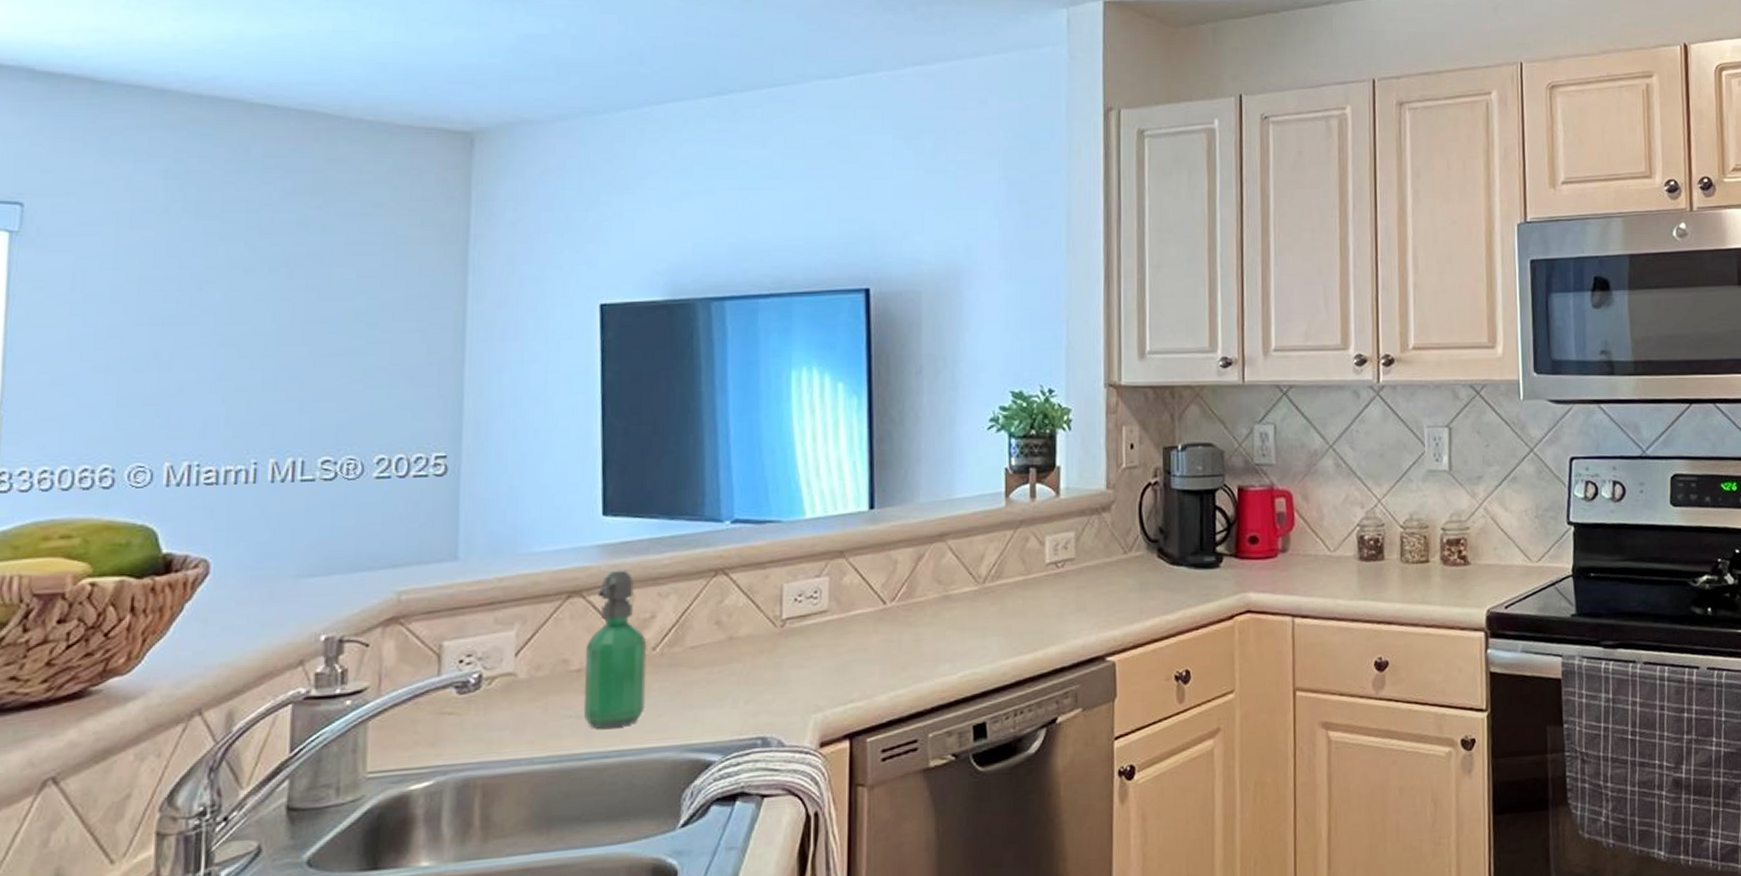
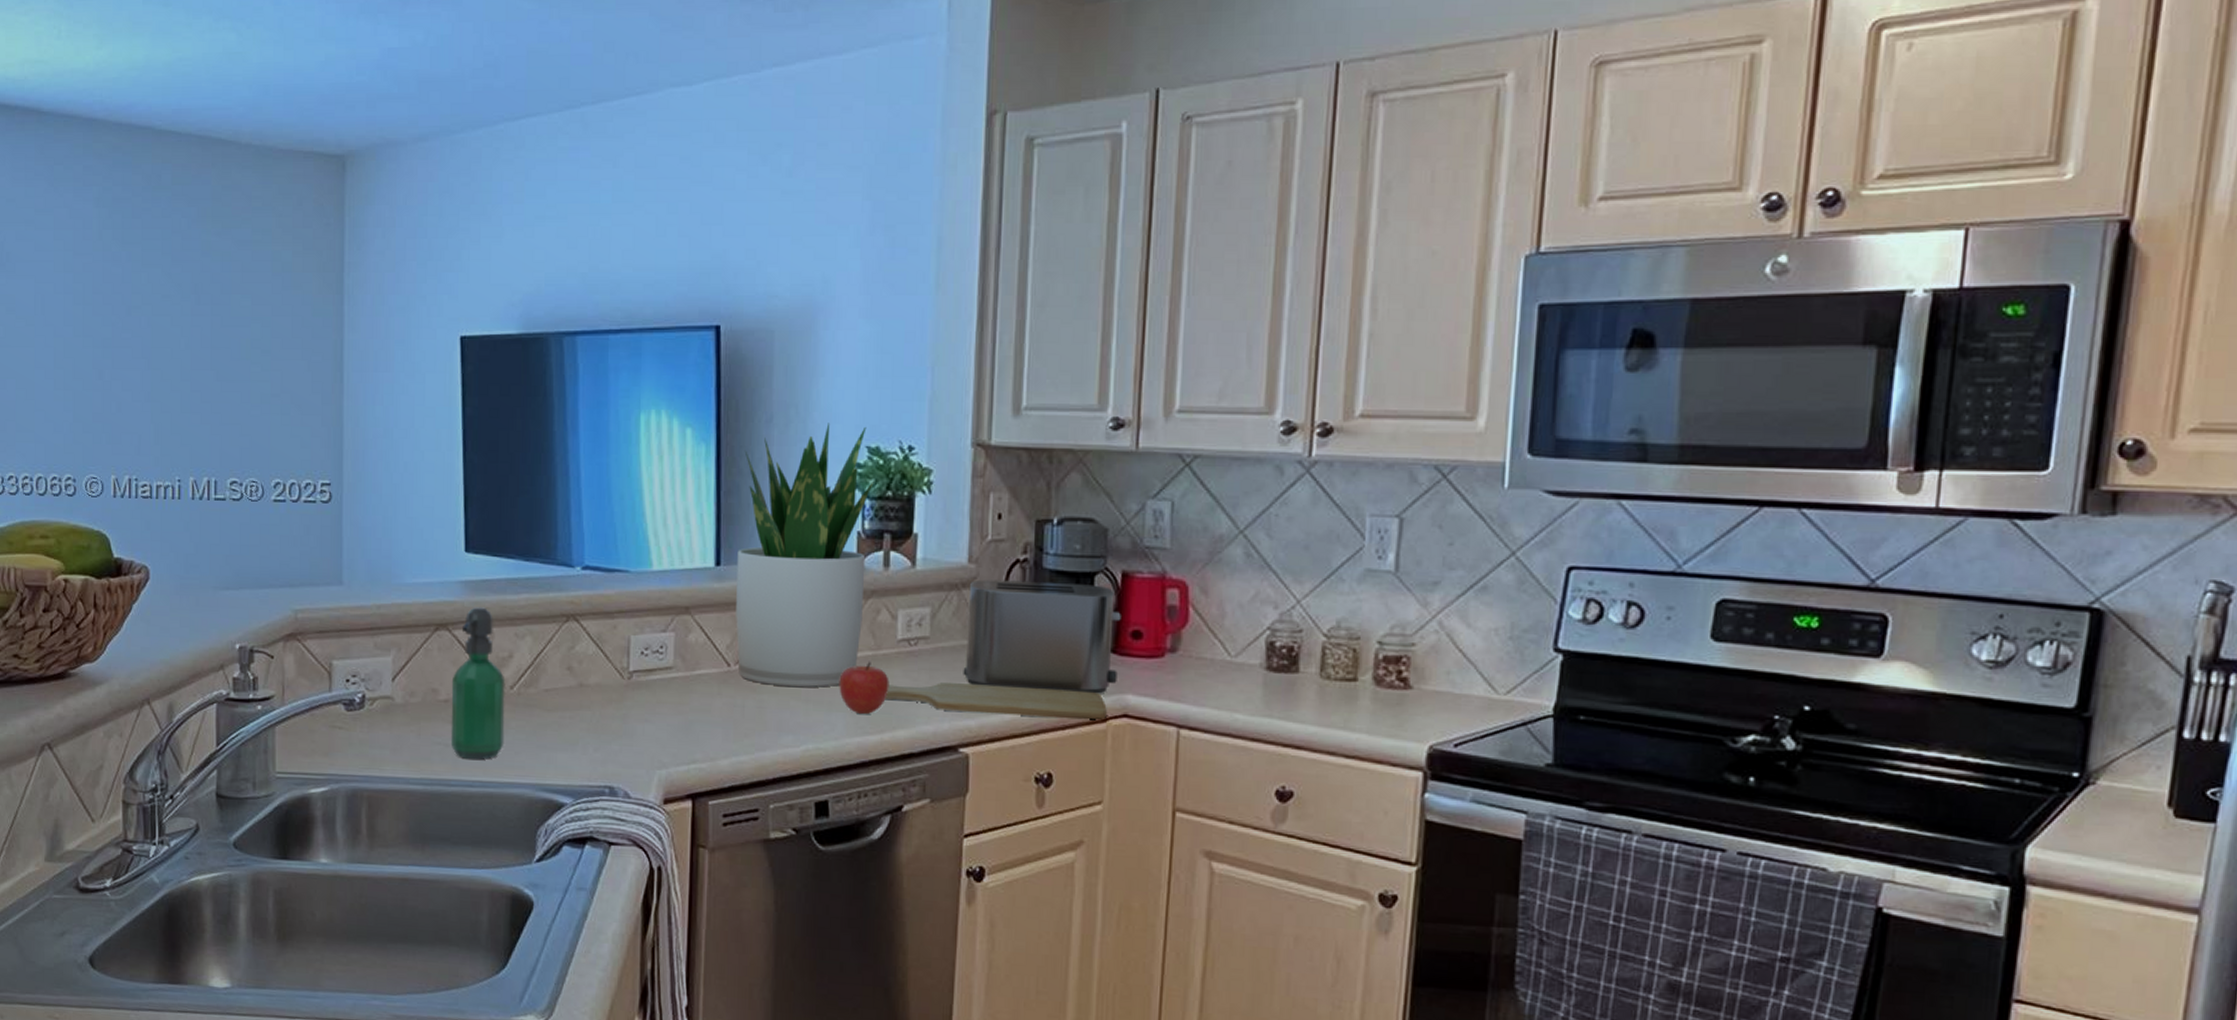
planter: none [890,372,1018,618] -> present [736,422,874,688]
fruit: none [992,585,1040,637] -> present [839,661,889,715]
chopping board: none [1036,593,1233,624] -> present [885,681,1107,721]
toaster: none [1106,500,1240,599] -> present [963,579,1121,694]

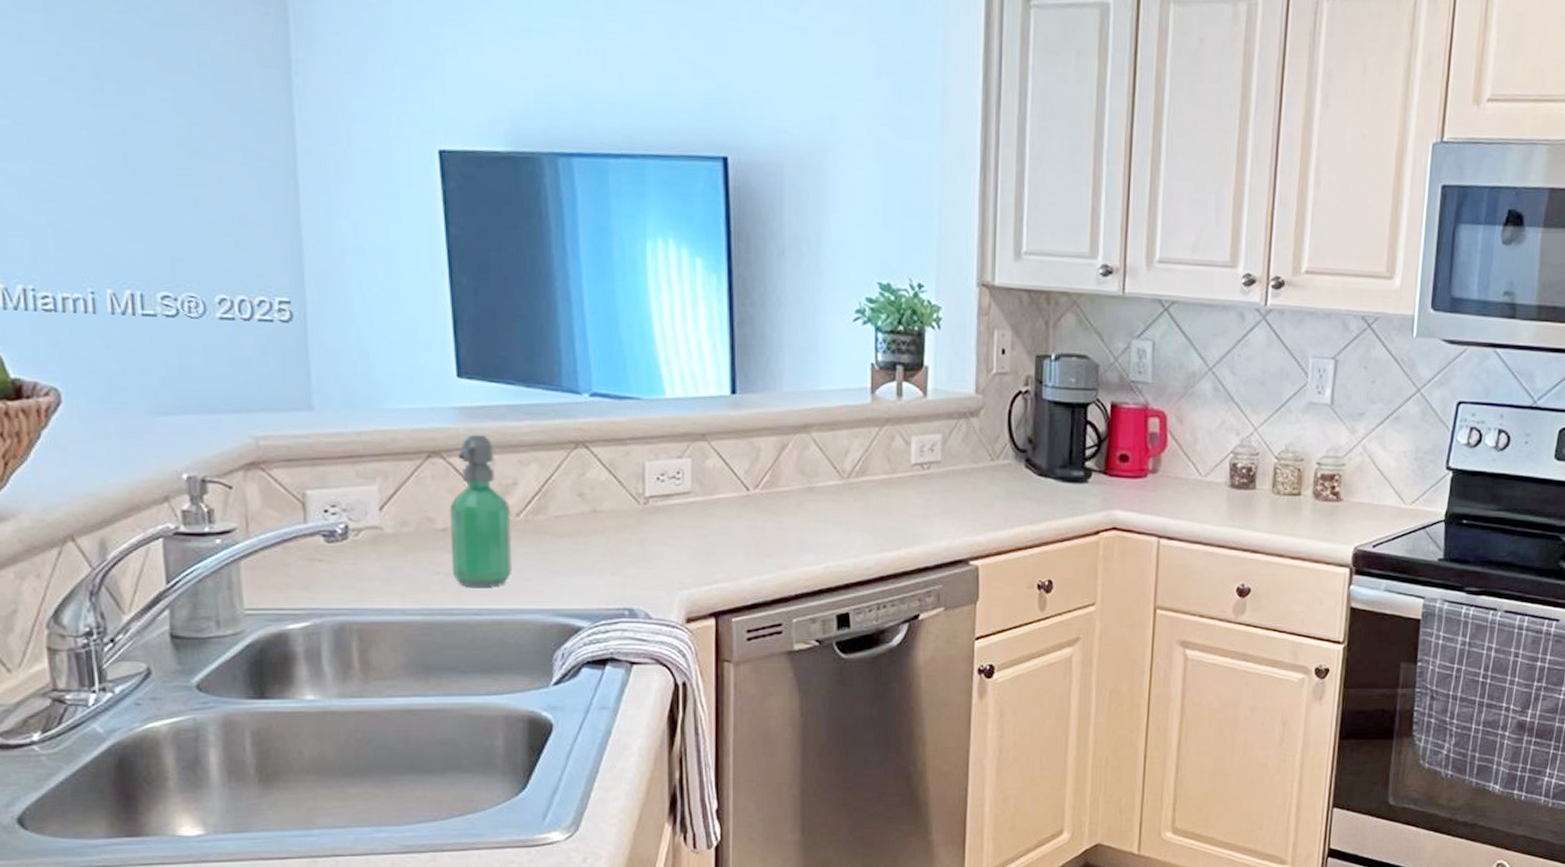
planter: present [736,422,874,688] -> none [753,258,886,510]
fruit: present [839,661,889,715] -> none [857,484,905,534]
chopping board: present [885,681,1107,721] -> none [900,501,1099,533]
toaster: present [963,579,1121,694] -> none [972,409,1111,510]

